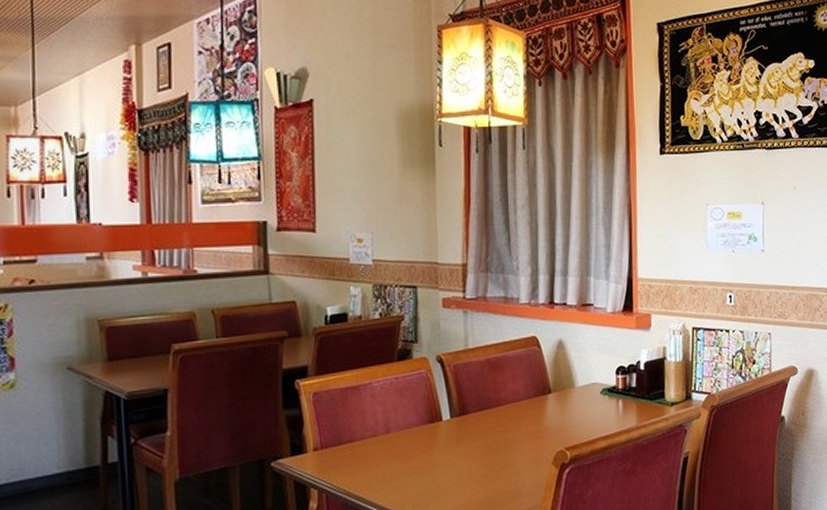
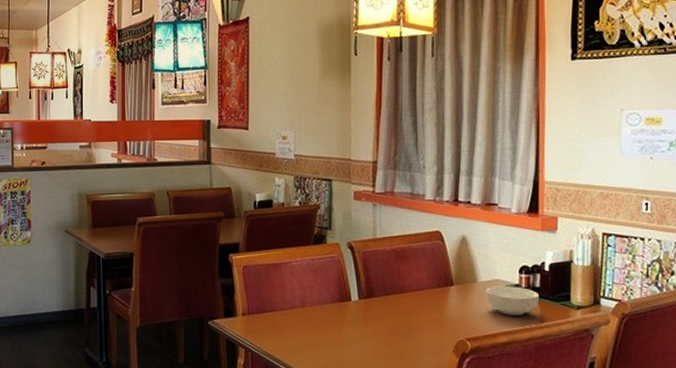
cereal bowl: none [584,388,636,419] -> present [486,286,540,315]

